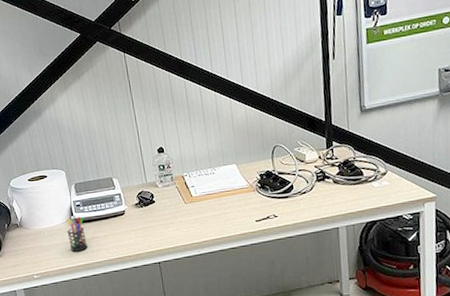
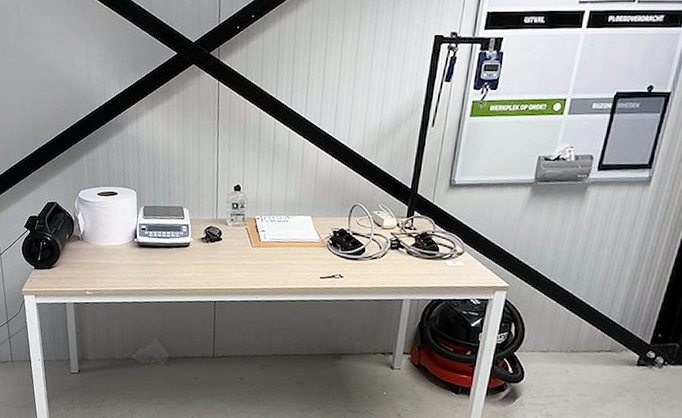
pen holder: present [66,216,87,252] -> none [127,239,147,276]

